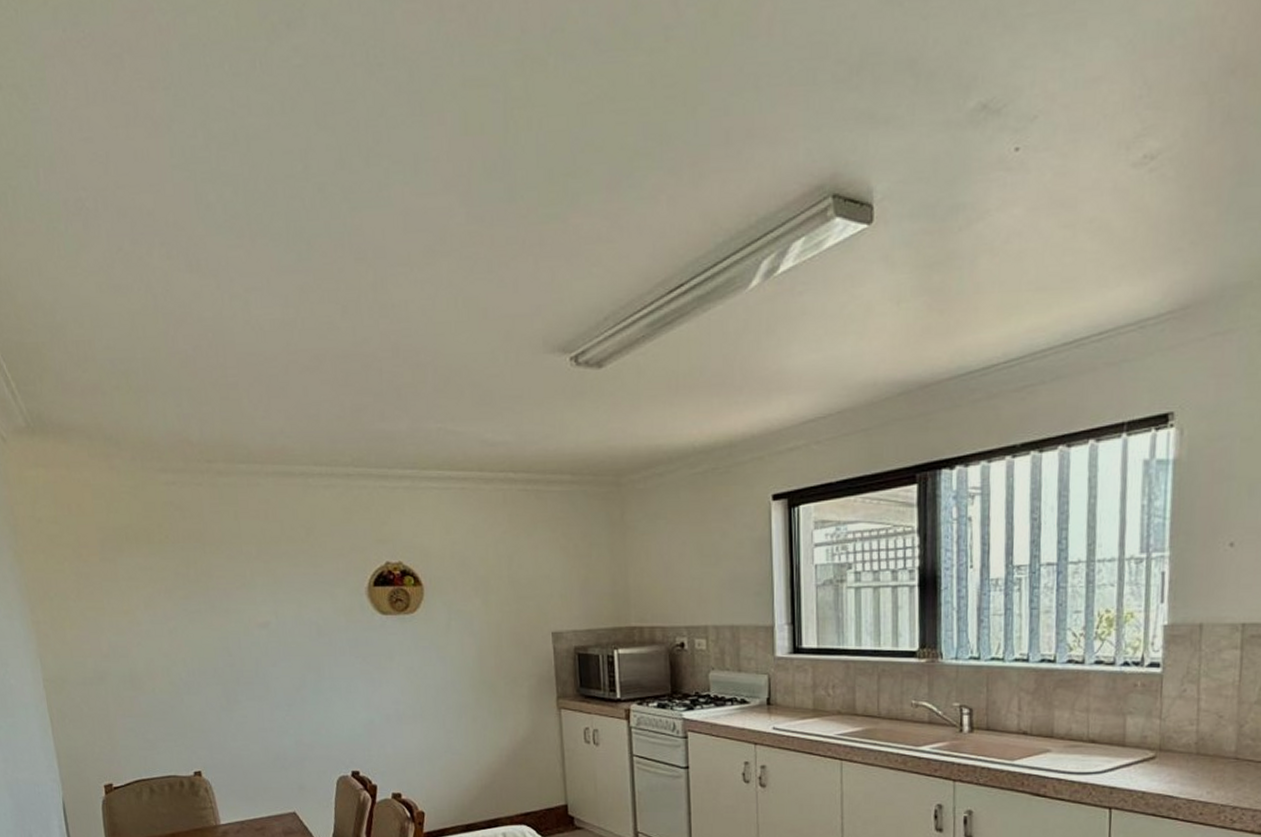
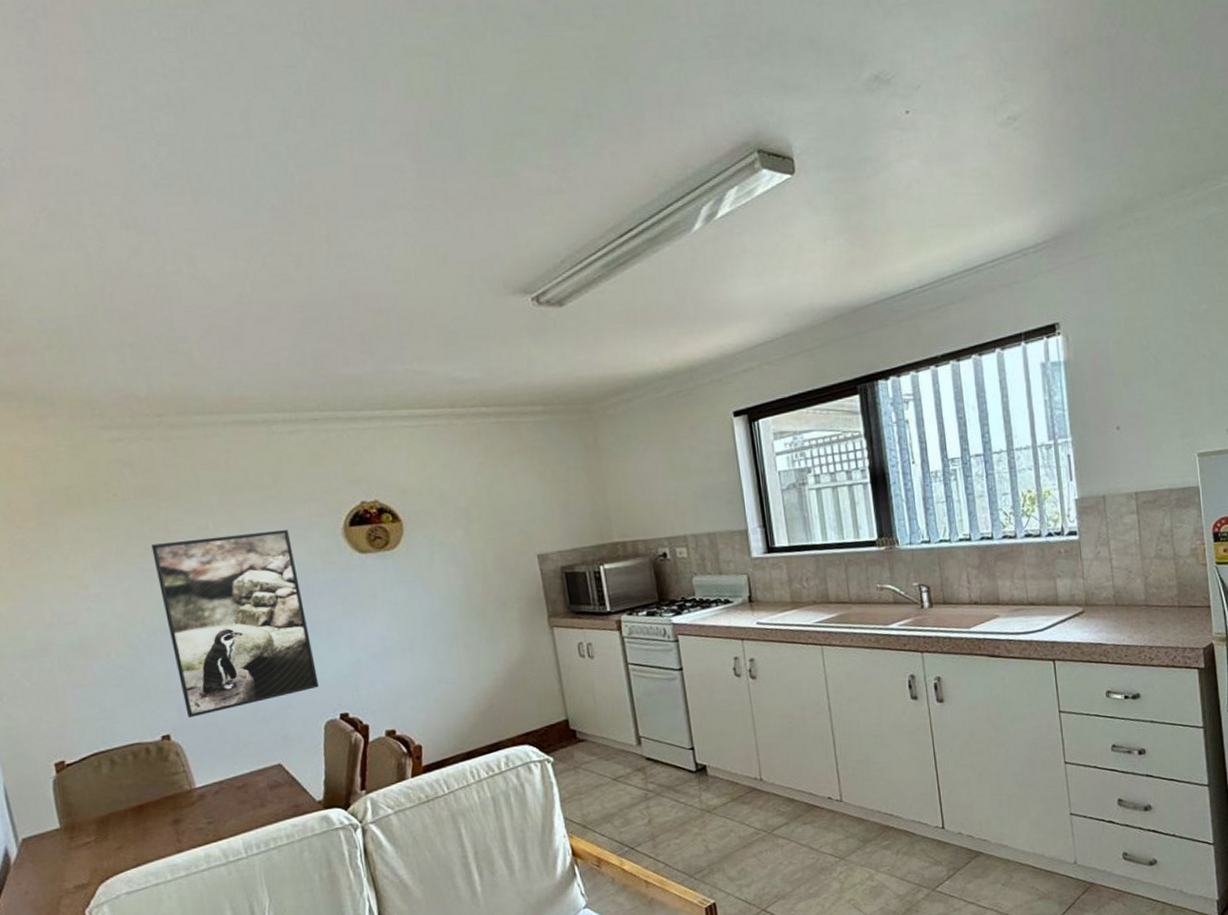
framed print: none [195,585,334,757] -> present [151,530,319,718]

